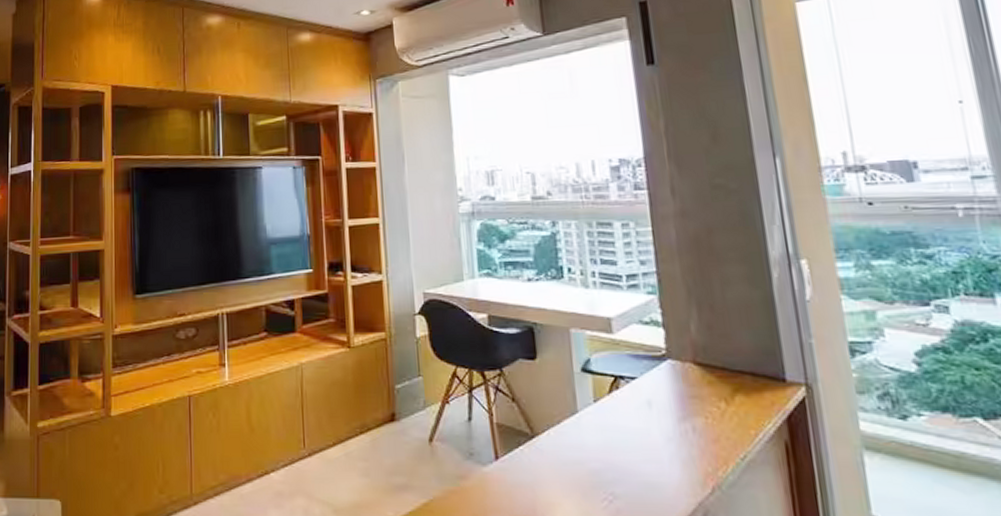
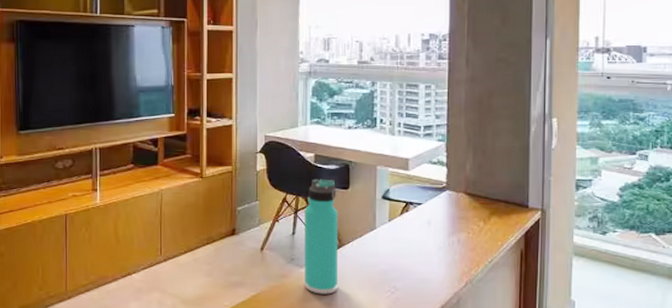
thermos bottle: none [481,346,536,503] -> present [304,179,339,294]

